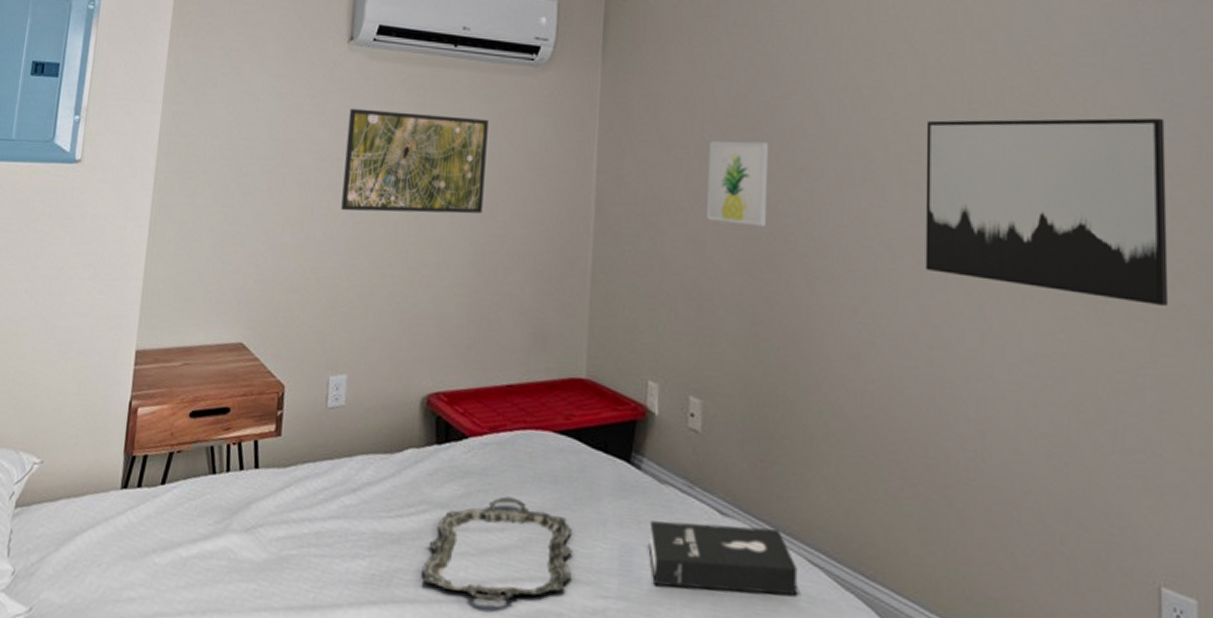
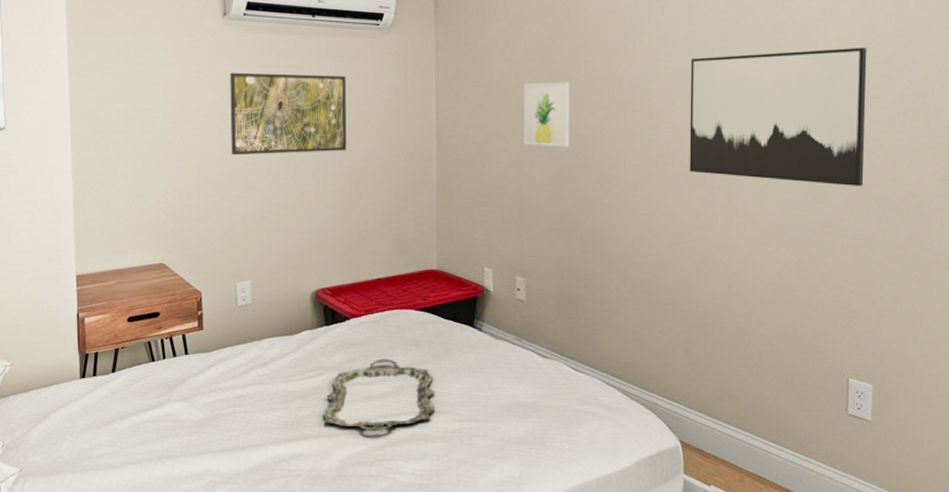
booklet: present [648,521,798,596] -> none [490,363,599,410]

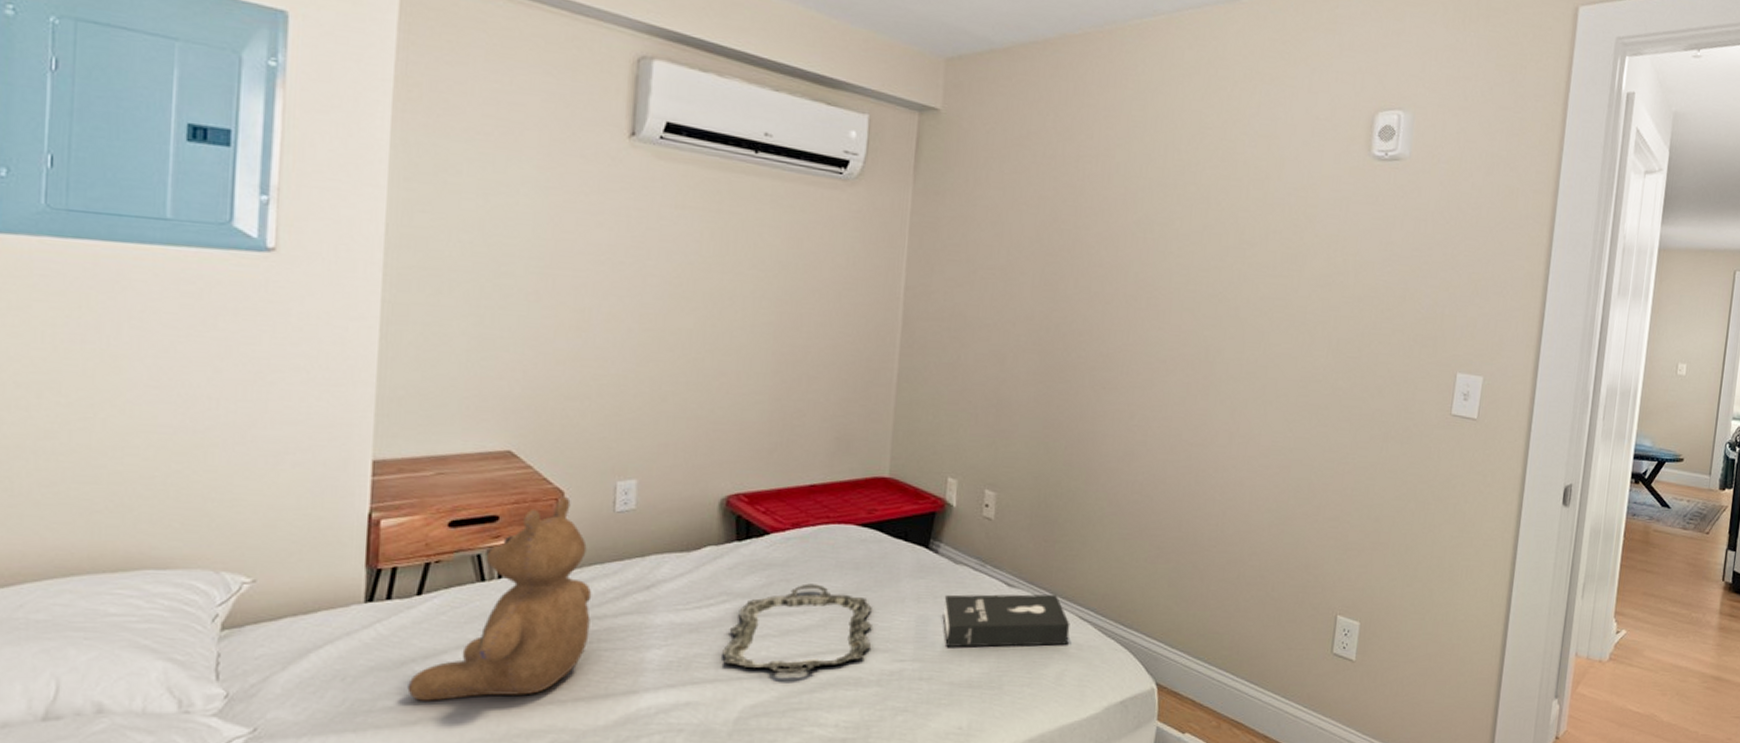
teddy bear: none [112,295,228,451] -> present [407,496,592,701]
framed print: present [230,72,347,156] -> none [625,209,793,324]
booklet: none [490,363,599,410] -> present [942,594,1070,648]
wall art: present [524,82,570,147] -> none [1008,264,1069,343]
wall art: present [689,47,867,186] -> none [1192,256,1384,411]

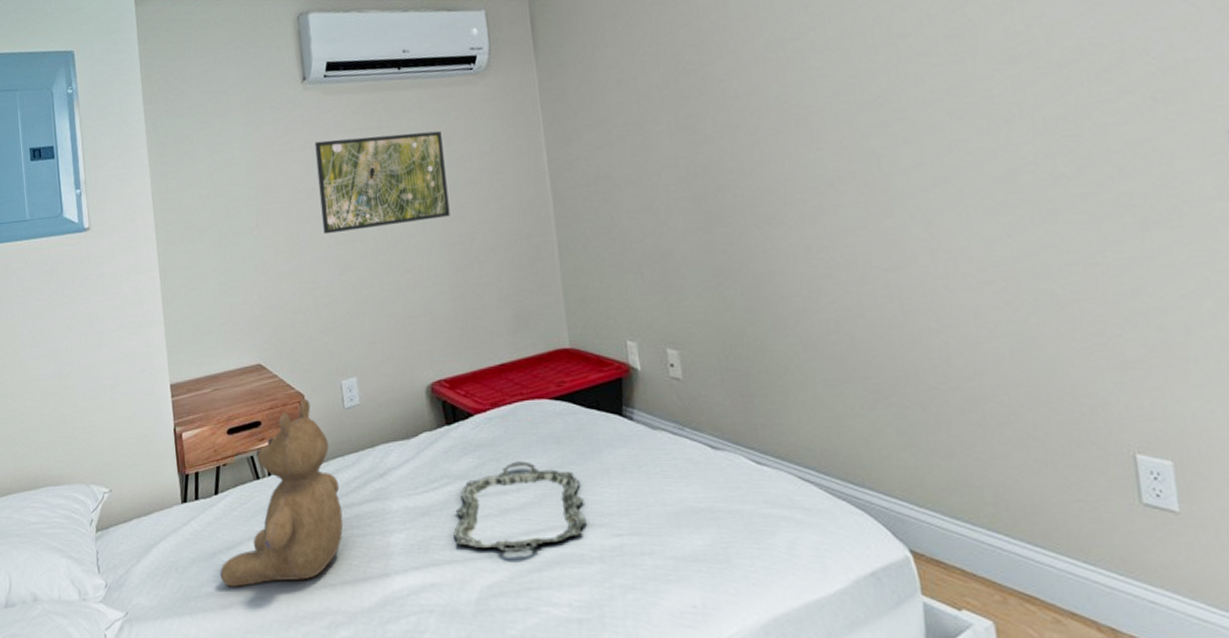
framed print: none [625,209,793,324] -> present [314,130,451,234]
booklet: present [942,594,1070,648] -> none [648,454,794,520]

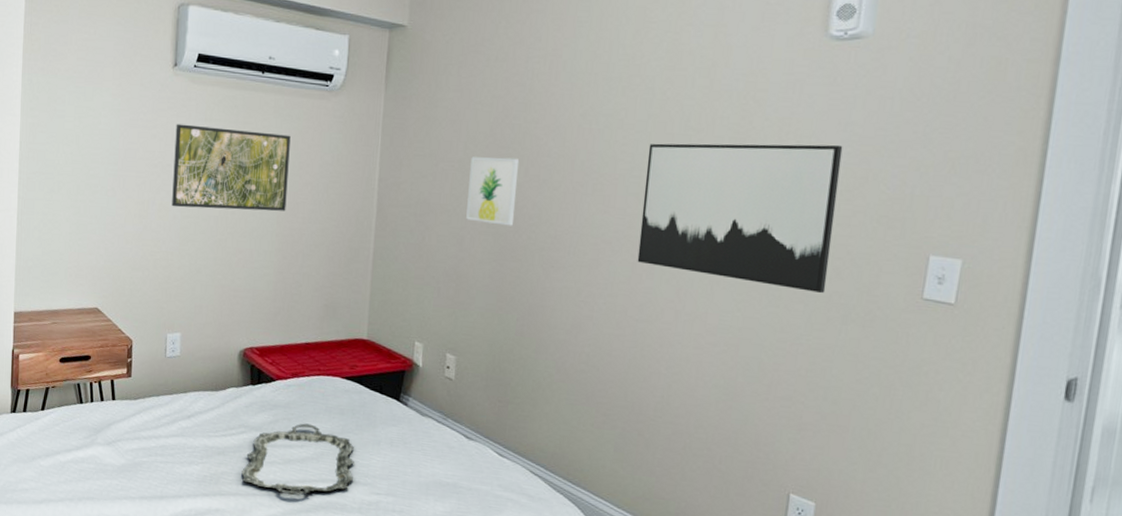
teddy bear: present [220,398,344,587] -> none [36,343,151,491]
wall art: none [648,107,713,188] -> present [466,157,520,226]
wall art: none [850,19,1111,201] -> present [637,143,843,293]

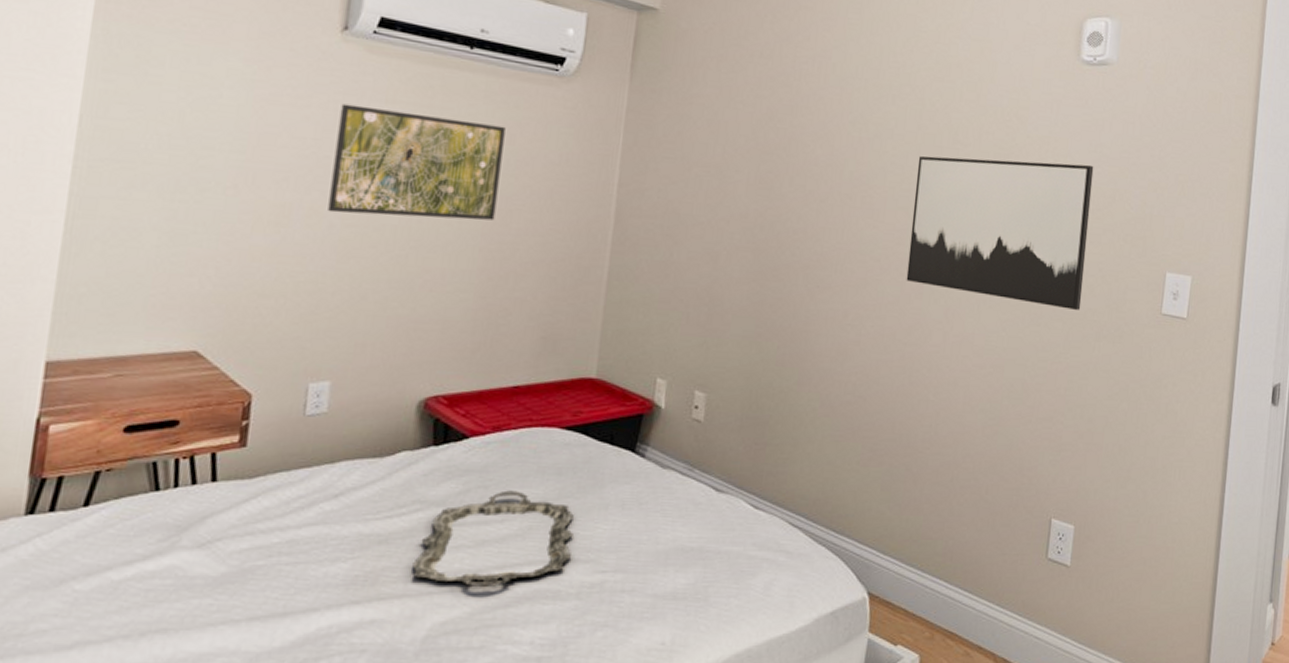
wall art: present [466,157,520,226] -> none [722,162,784,242]

